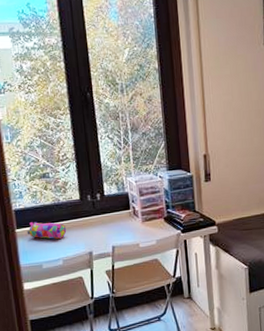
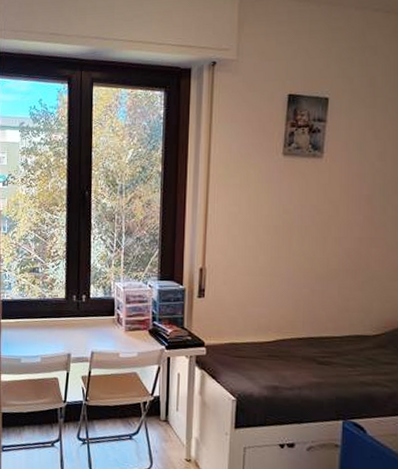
pencil case: present [26,222,67,239] -> none [10,315,49,335]

